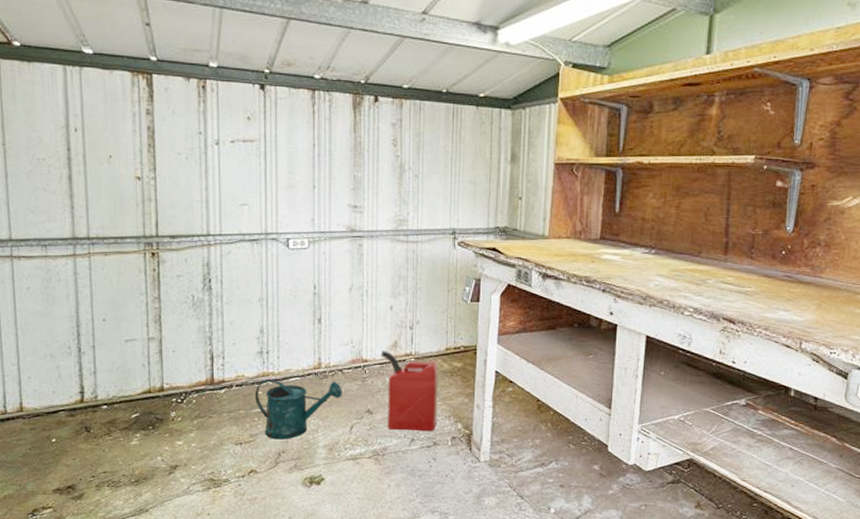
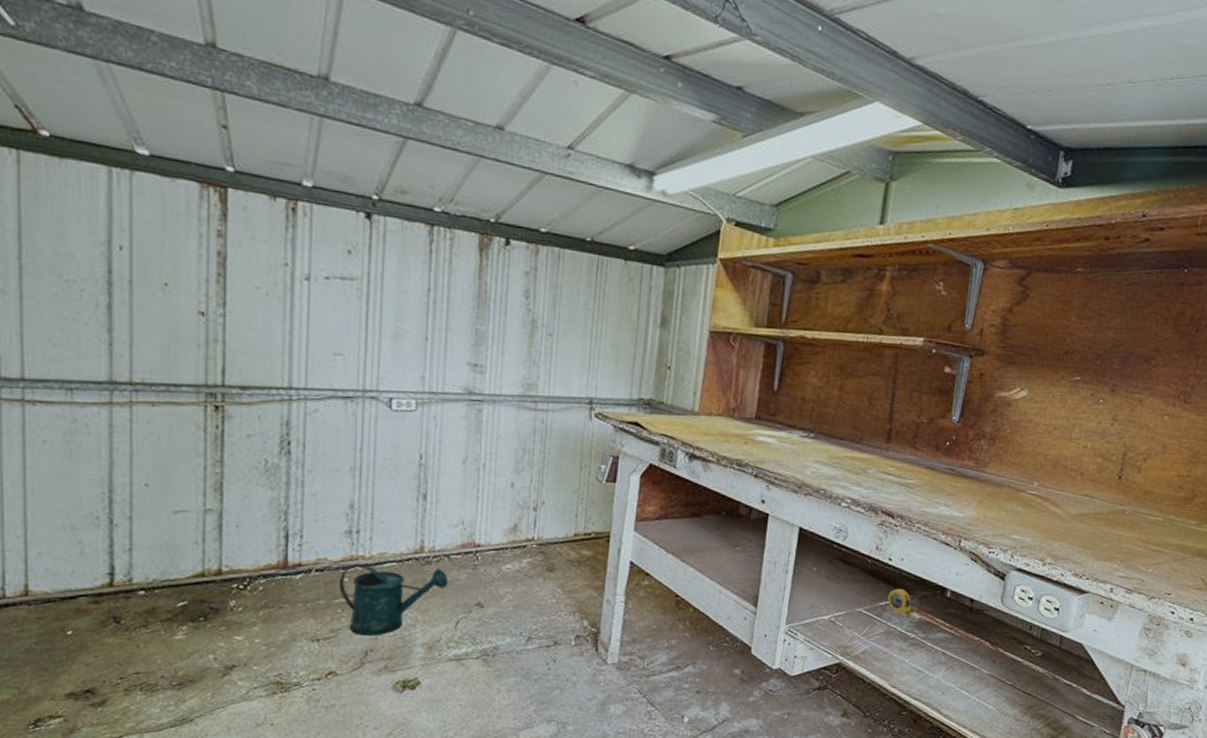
fuel can: present [381,351,439,432] -> none [497,535,565,629]
tape measure: none [733,389,768,420] -> present [887,588,923,623]

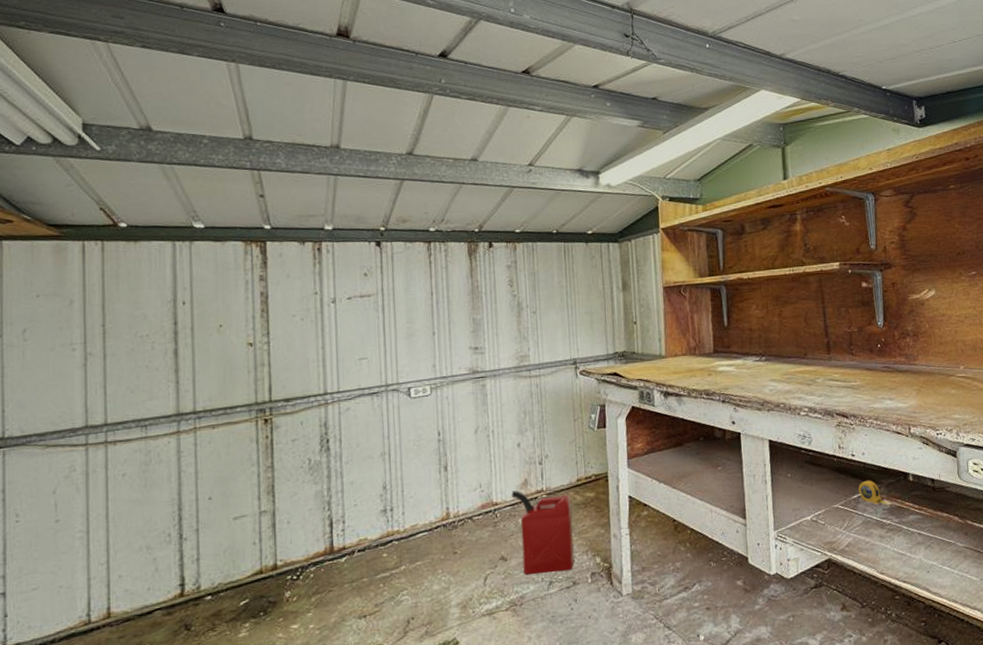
watering can: present [338,563,448,636] -> none [379,530,474,606]
fuel can: none [497,535,565,629] -> present [511,490,574,575]

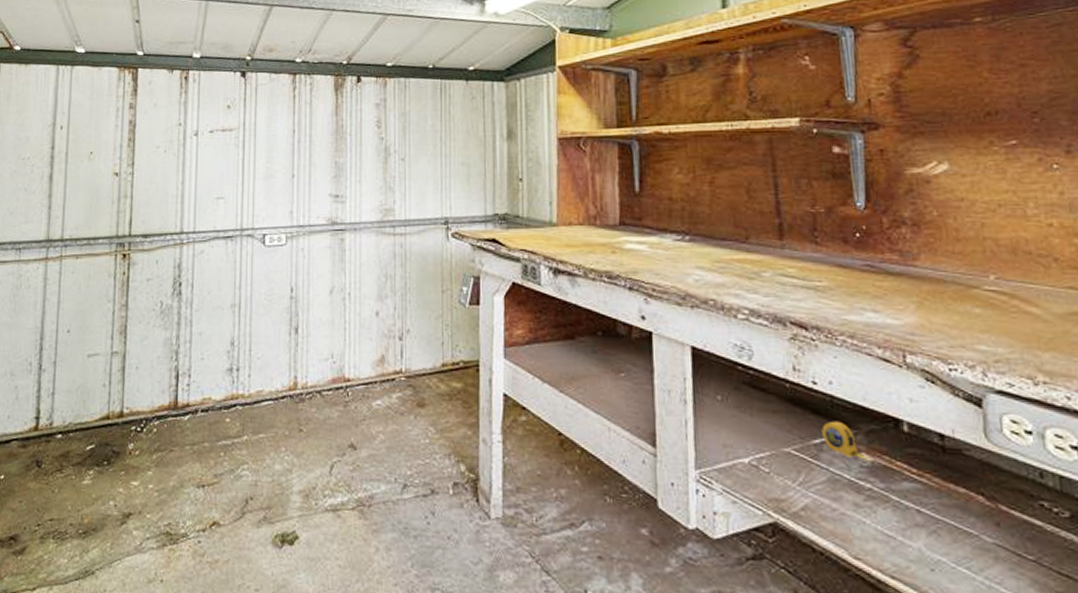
fuel can: present [511,490,574,575] -> none [365,367,435,475]

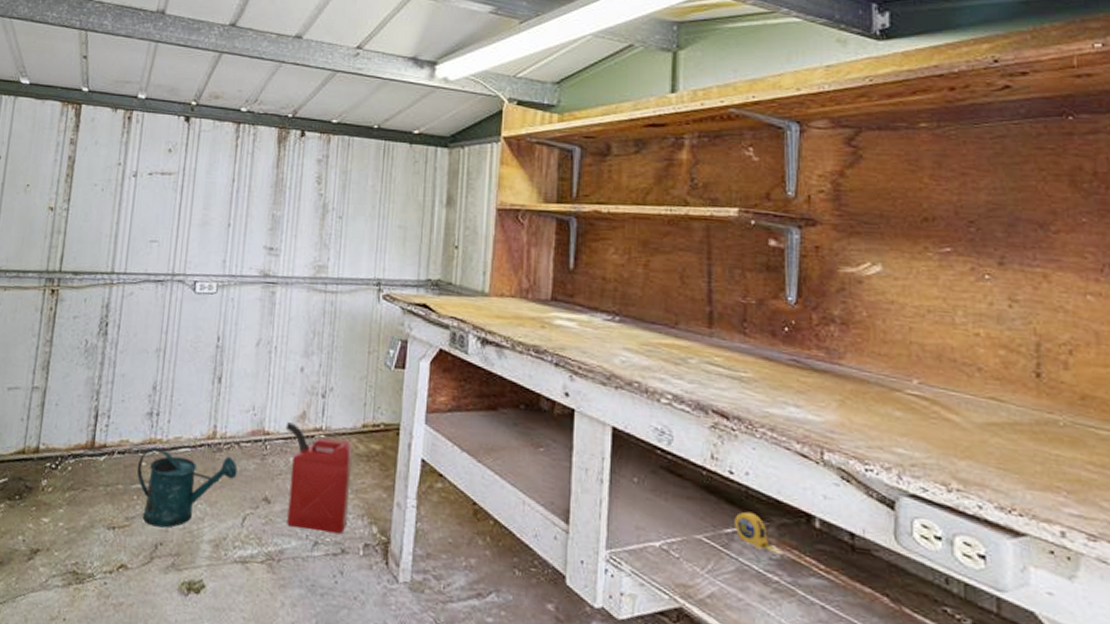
watering can: none [221,402,321,482] -> present [136,447,238,528]
fuel can: none [365,367,435,475] -> present [285,422,353,534]

